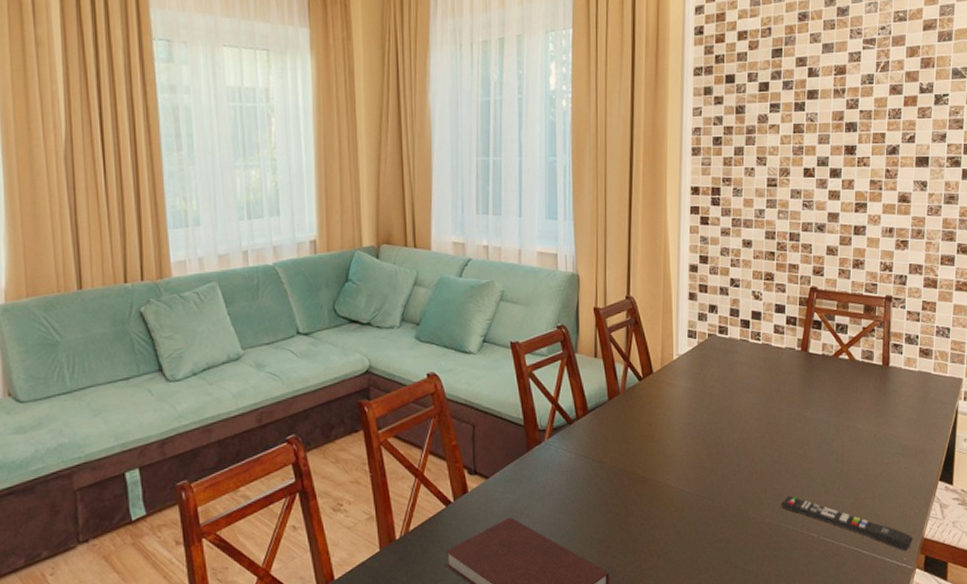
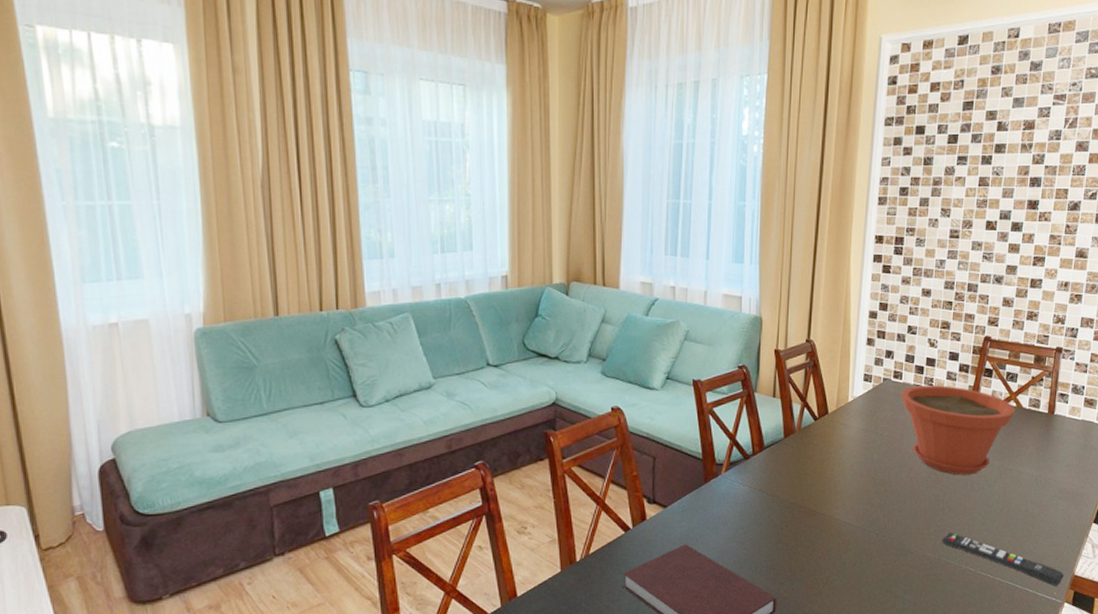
plant pot: none [727,339,848,434] -> present [900,385,1015,475]

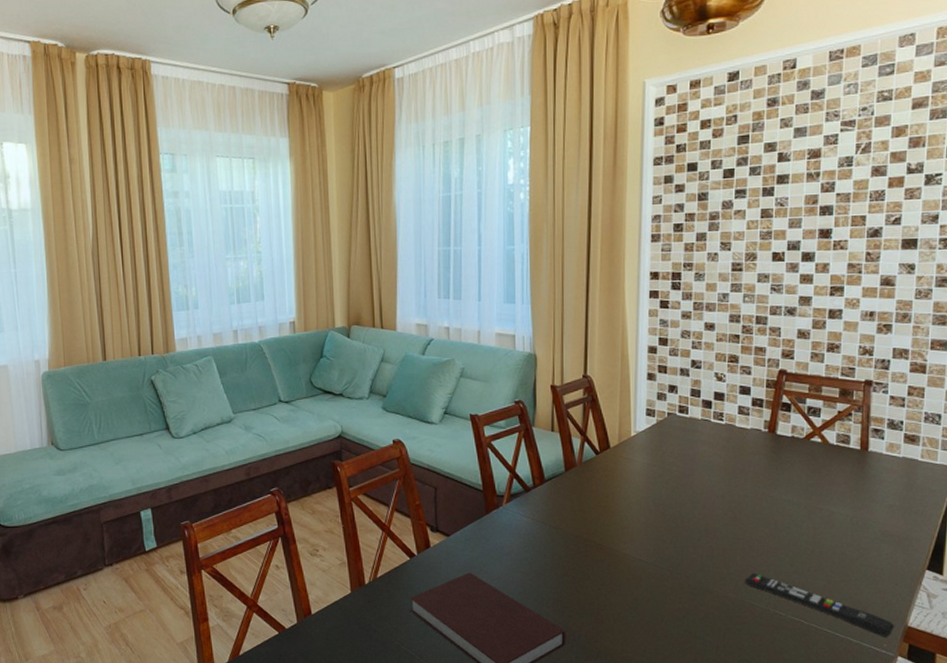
plant pot: present [900,385,1015,475] -> none [687,420,821,513]

